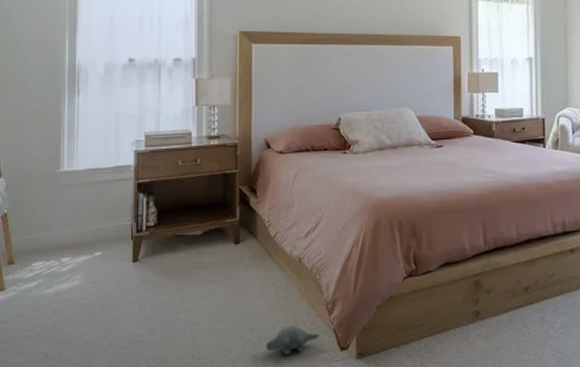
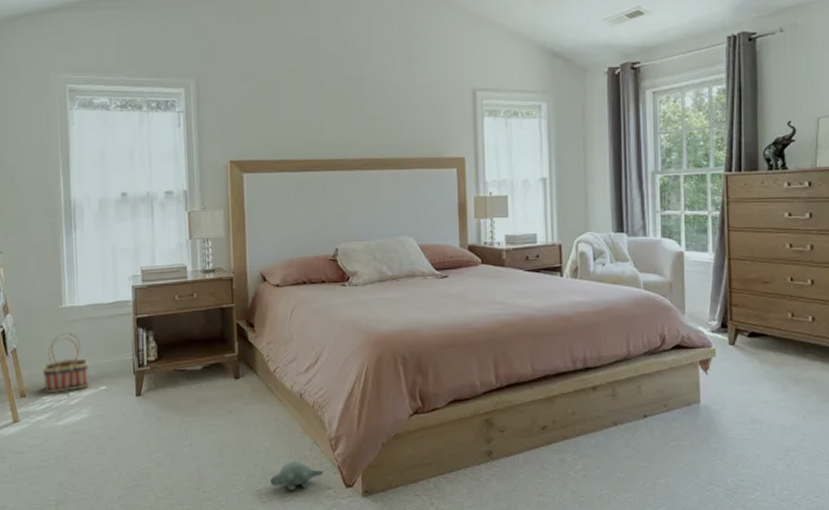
basket: none [34,197,85,260] -> present [42,332,89,394]

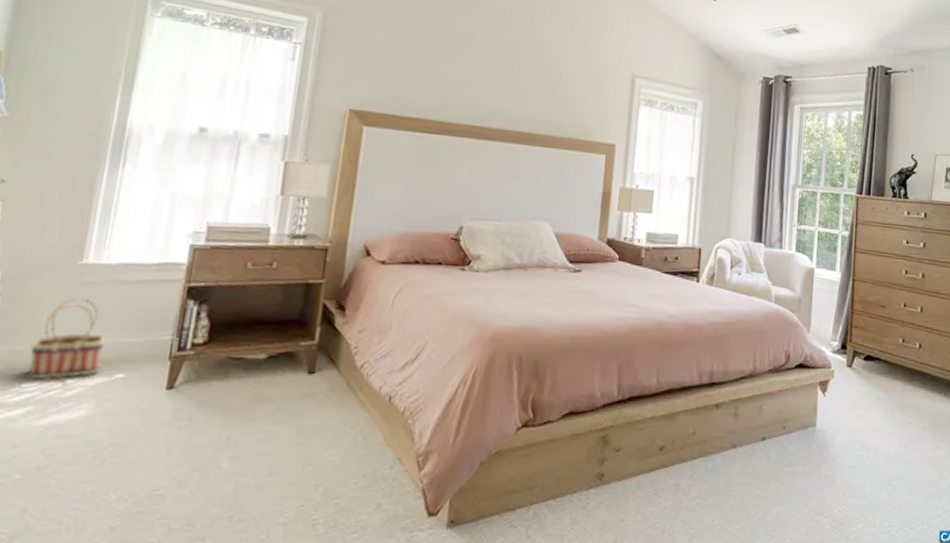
plush toy: present [270,462,324,491] -> none [331,482,403,521]

